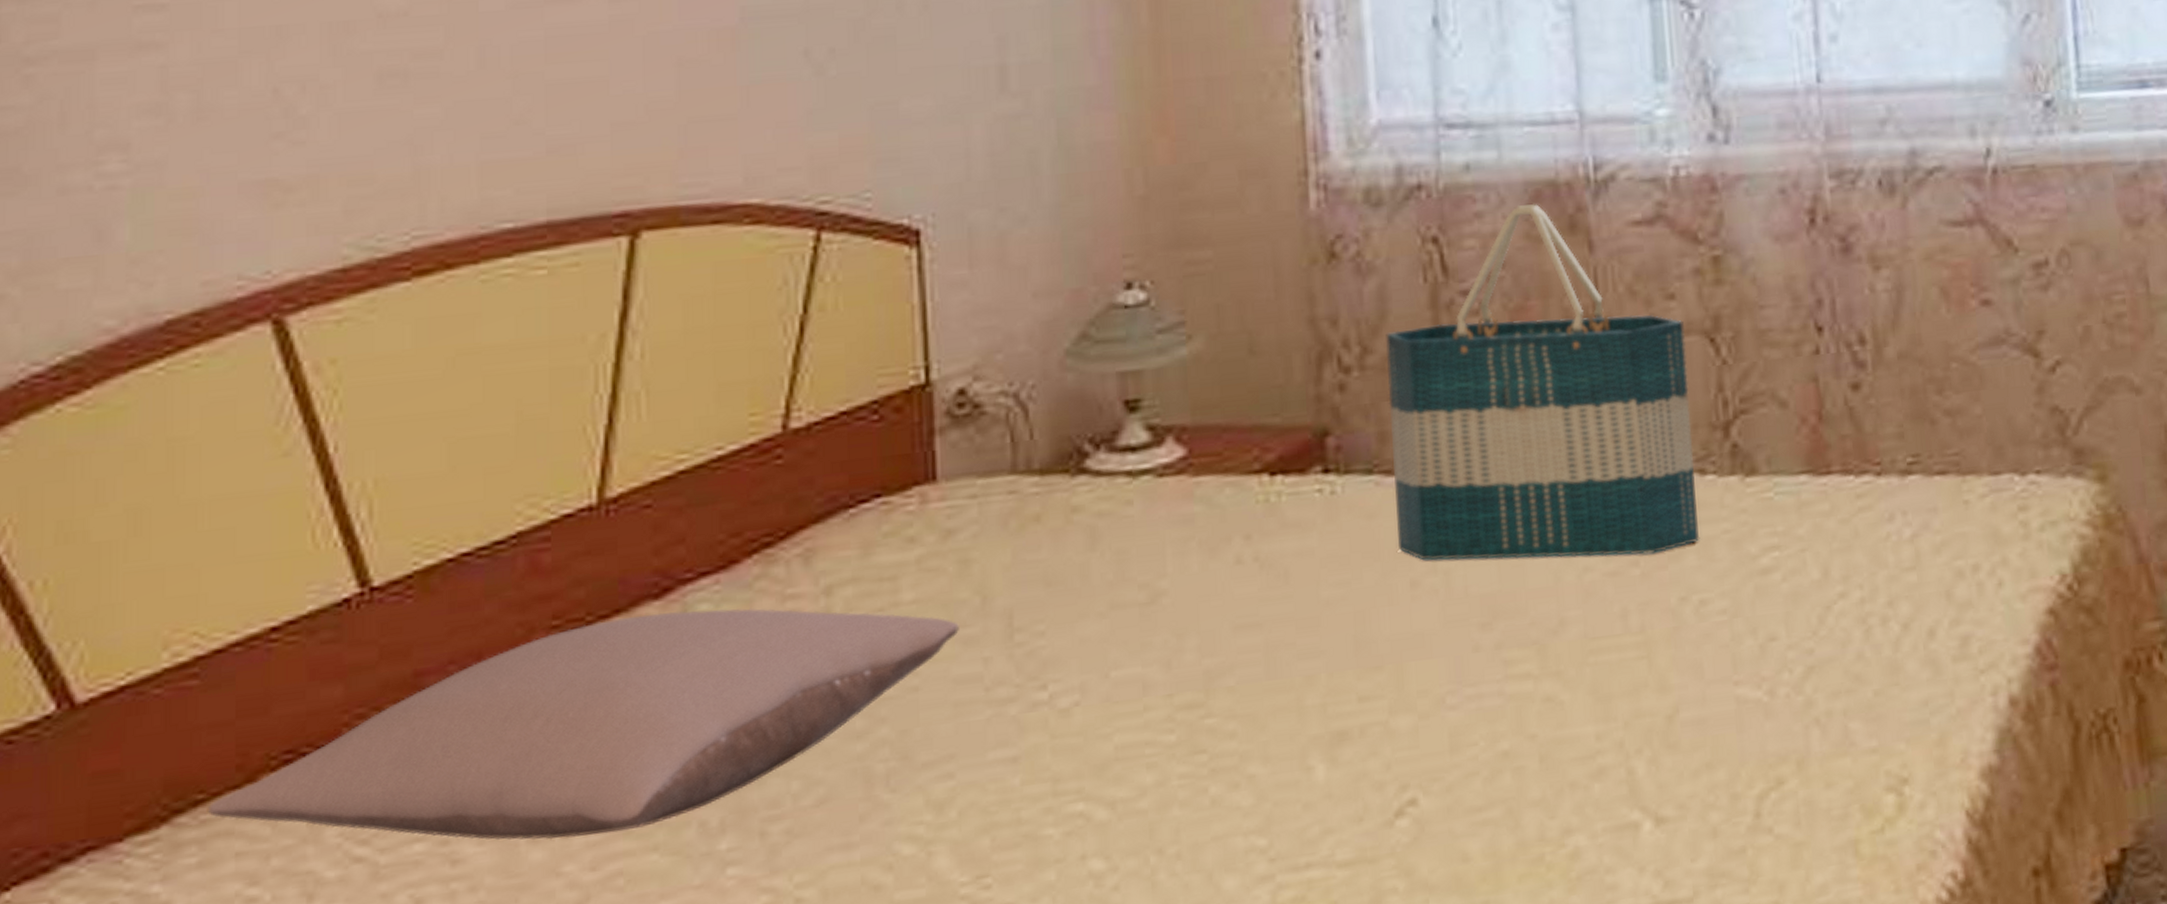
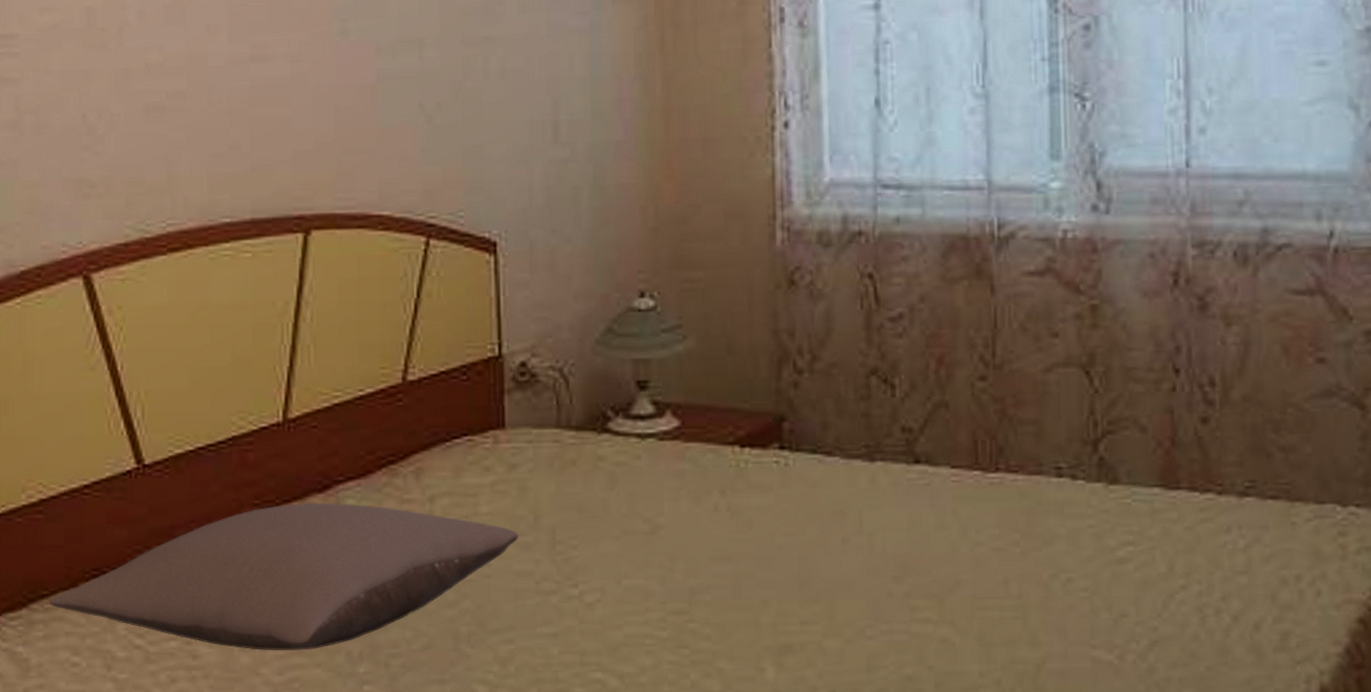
tote bag: present [1386,203,1700,561] -> none [830,252,1070,537]

